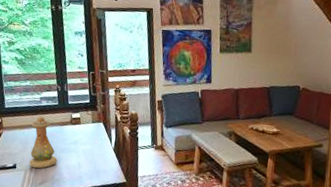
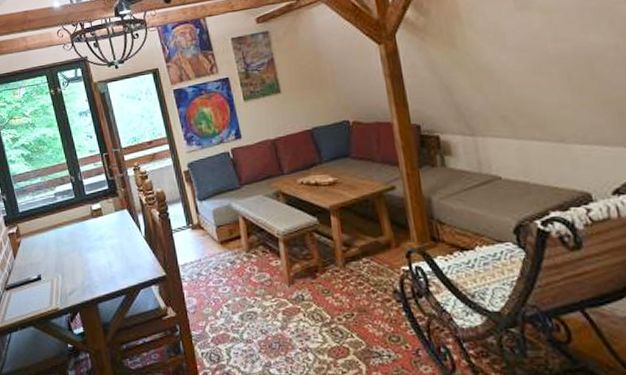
vase: present [29,116,58,169] -> none [49,214,85,276]

